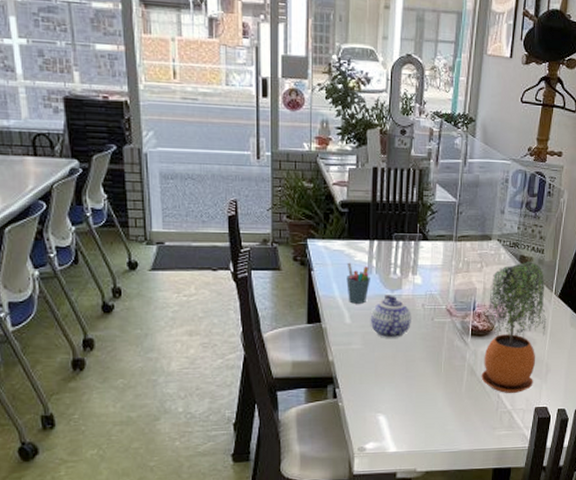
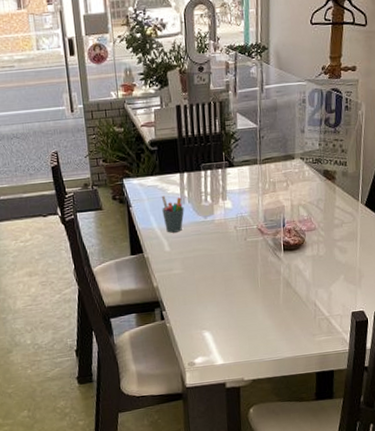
teapot: present [370,295,411,338] -> none [187,221,226,261]
potted plant: present [481,262,547,393] -> none [296,175,356,302]

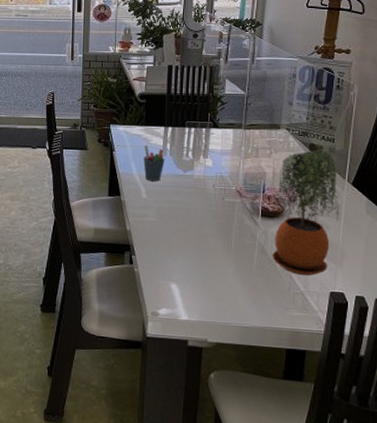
potted plant: none [296,175,356,302] -> present [272,149,340,275]

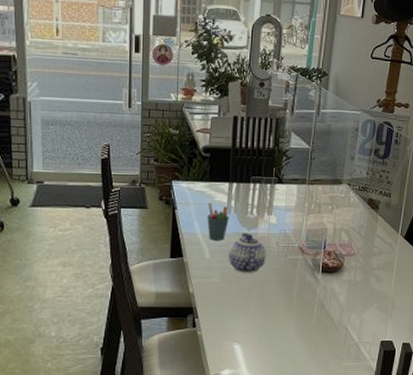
teapot: none [164,174,203,214] -> present [228,233,266,273]
potted plant: present [272,149,340,275] -> none [330,204,393,327]

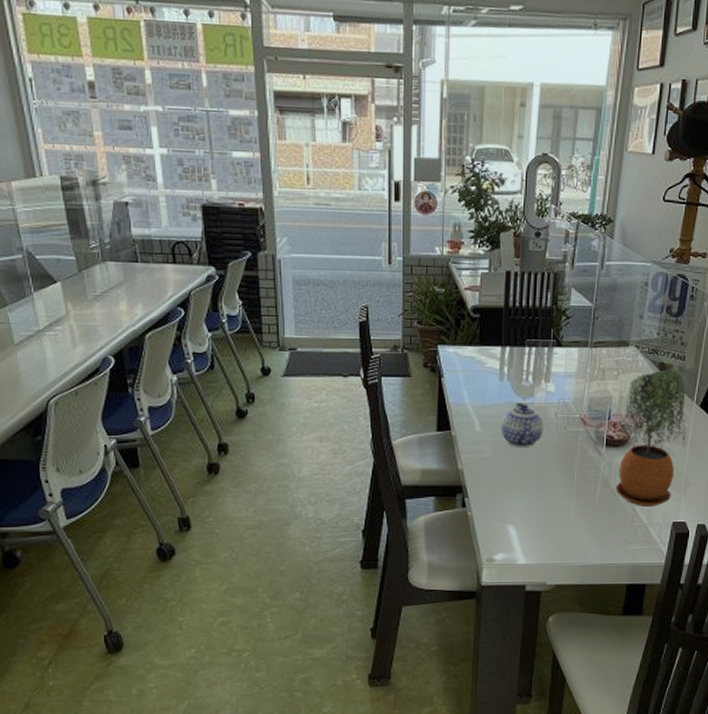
pen holder: present [207,202,229,241] -> none [477,369,502,412]
potted plant: none [330,204,393,327] -> present [615,369,687,506]

